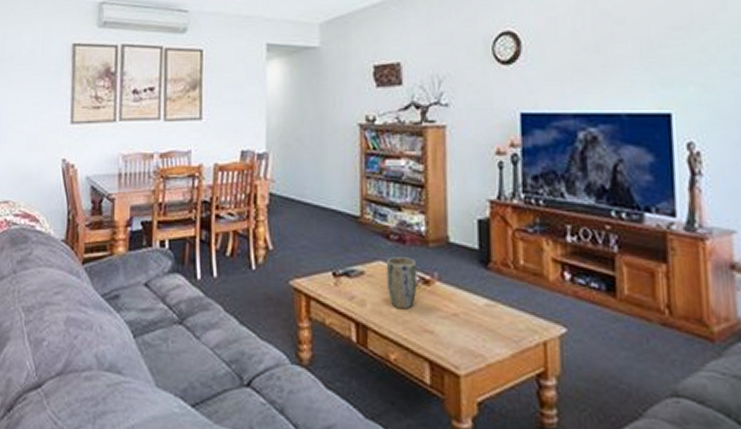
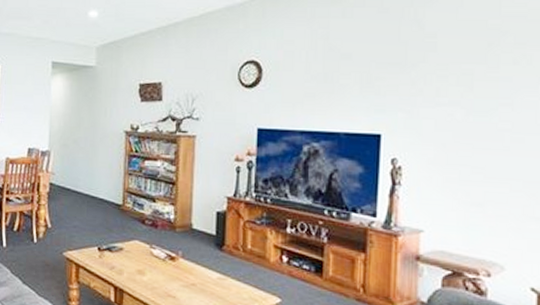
plant pot: present [386,257,418,309] -> none [140,238,166,279]

